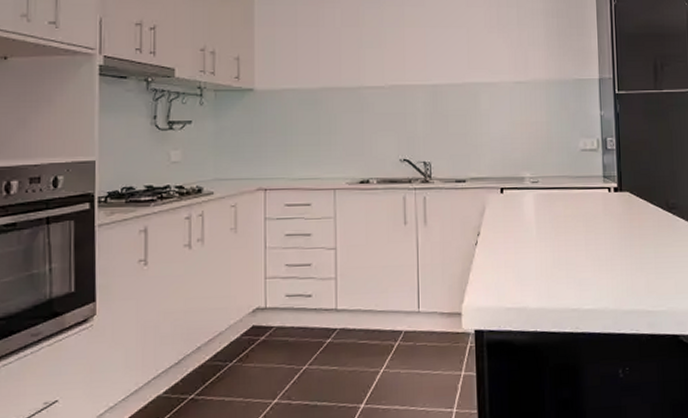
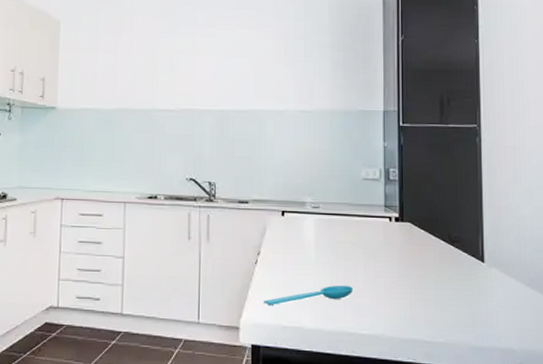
spoon: none [485,260,576,288] -> present [263,285,354,306]

